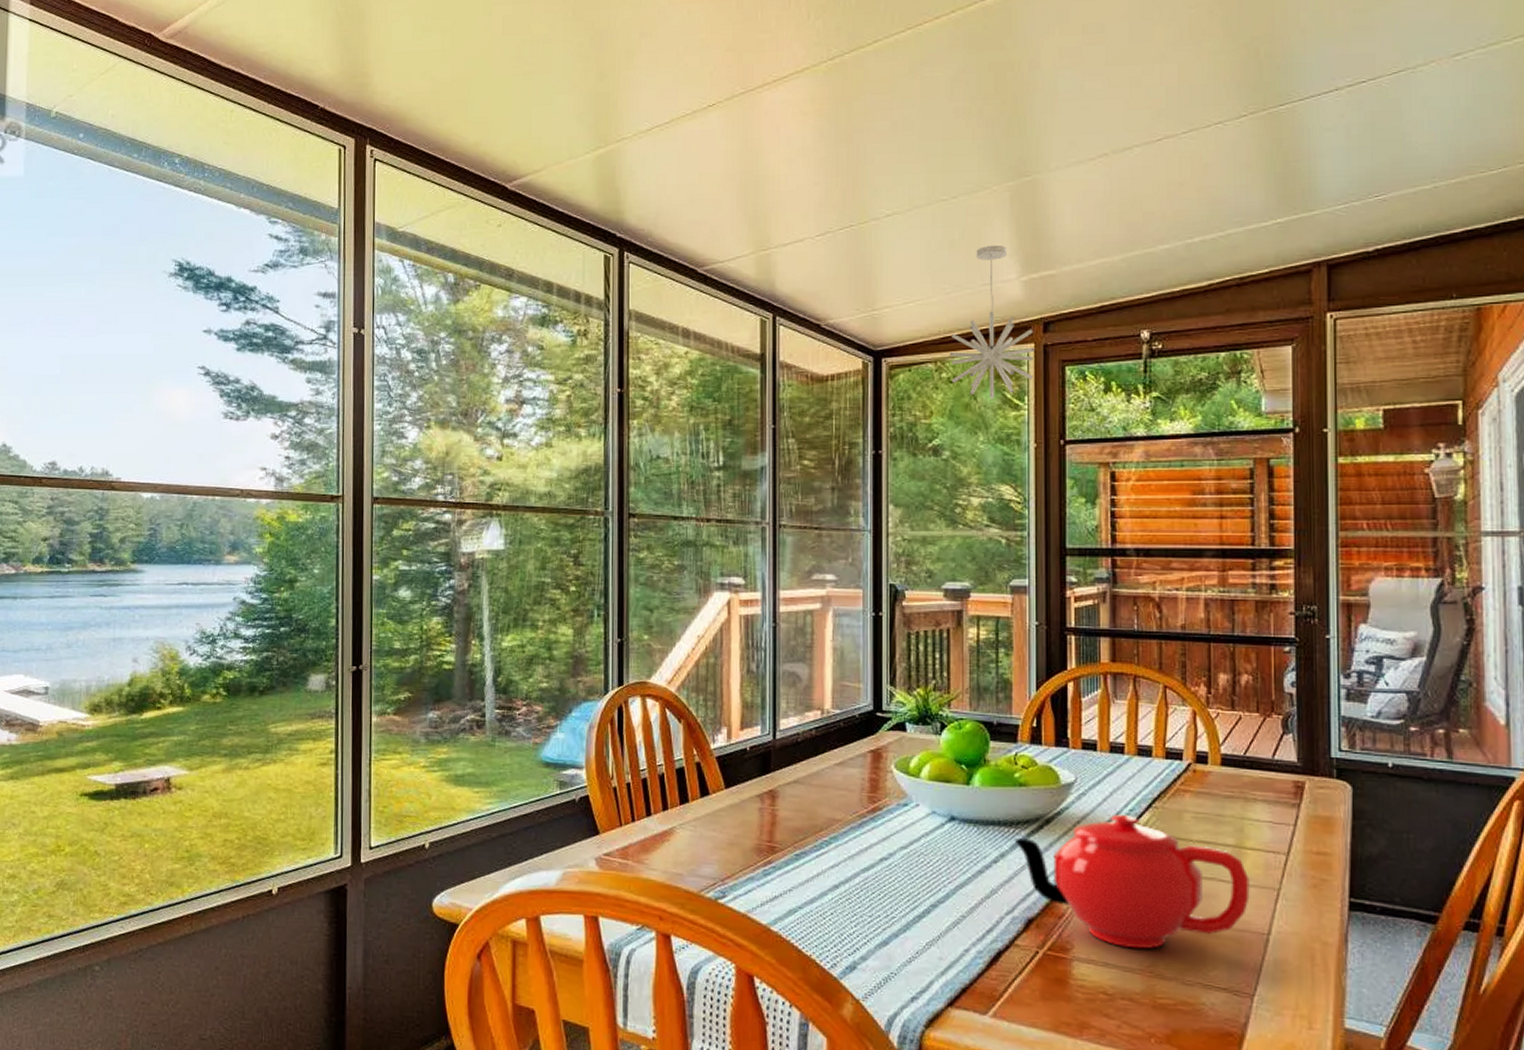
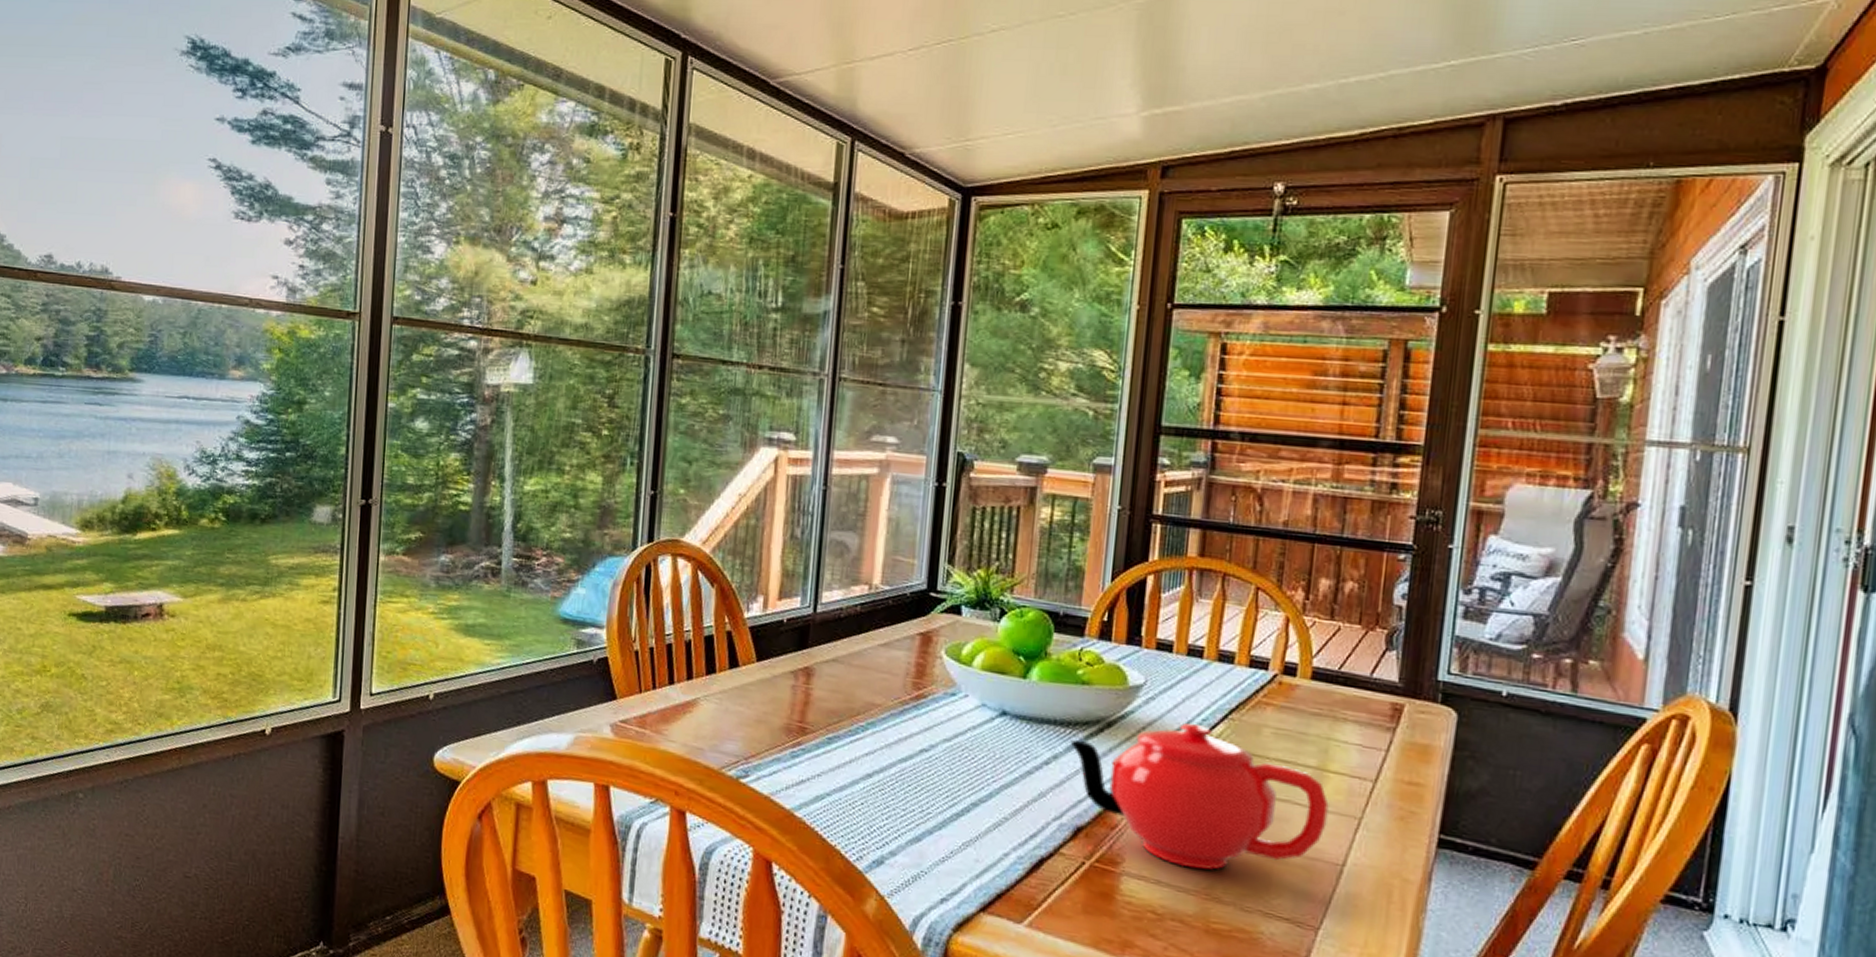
pendant light: present [950,245,1035,400] -> none [1049,72,1149,252]

